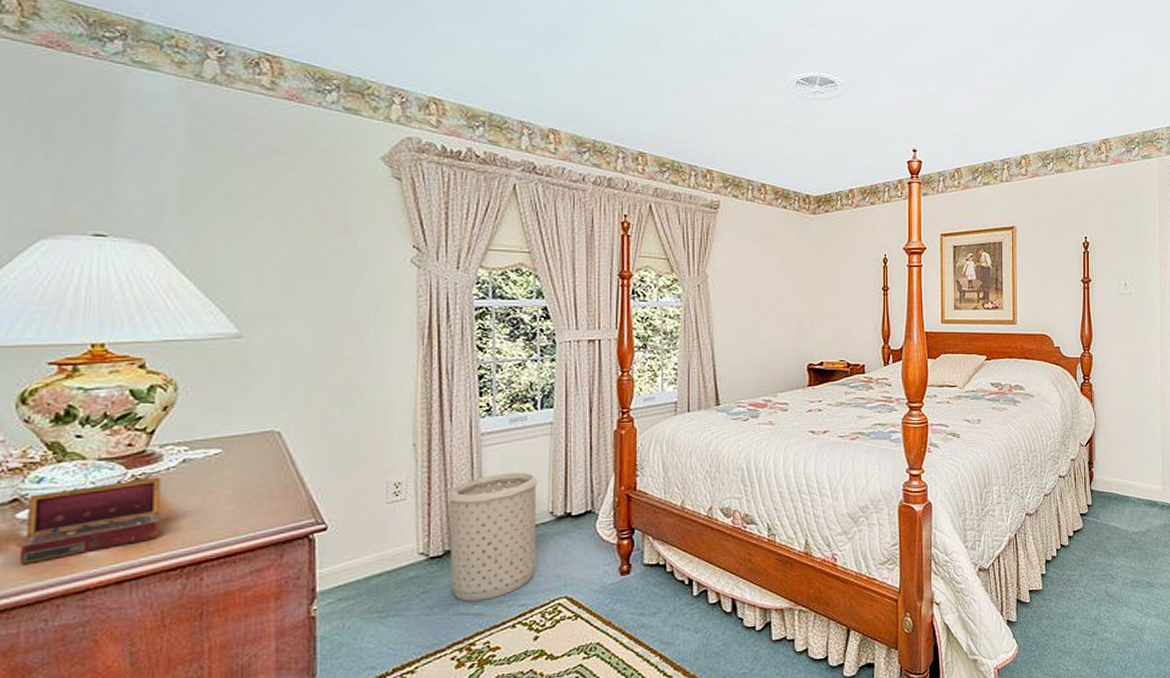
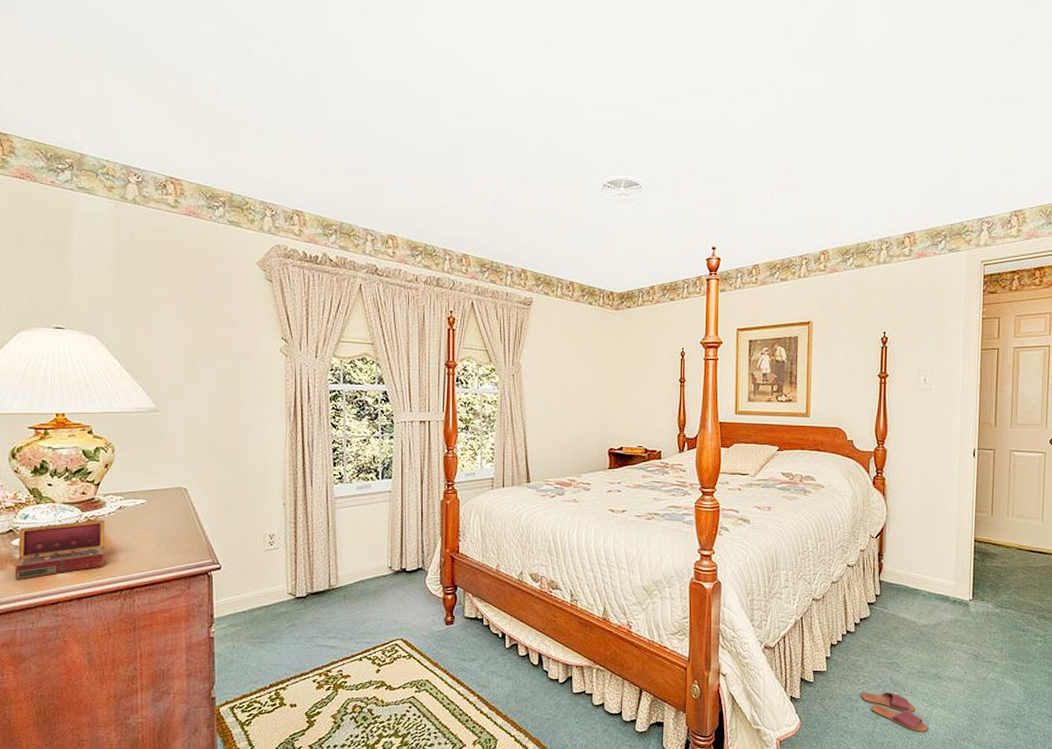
laundry basket: present [446,472,539,602] -> none [308,531,380,636]
slippers: none [1078,606,1143,644] -> present [861,692,928,732]

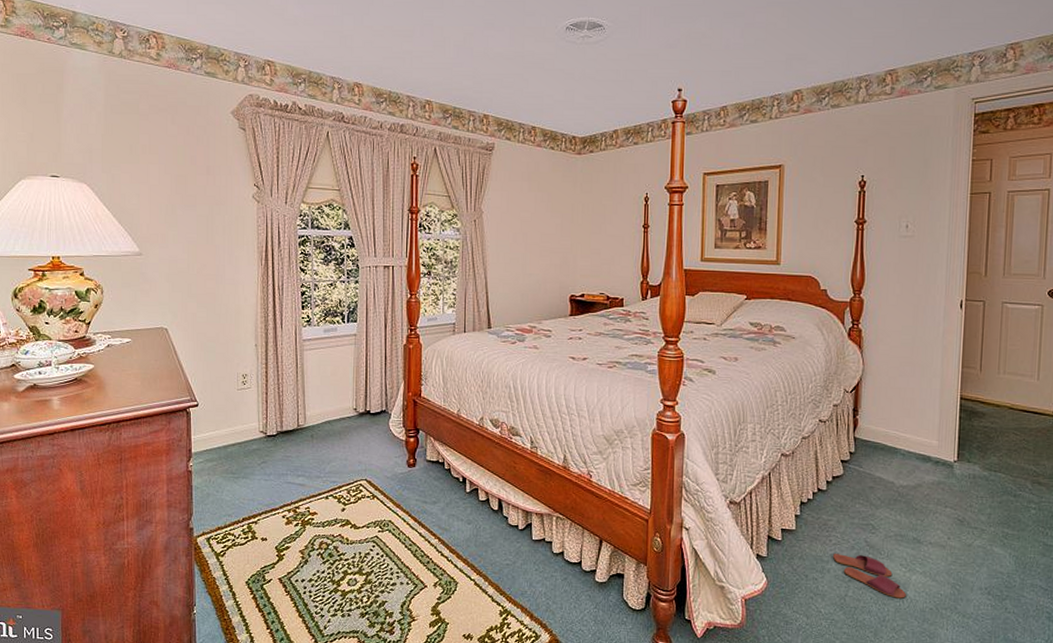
wooden box: present [14,519,105,579] -> none [16,356,95,411]

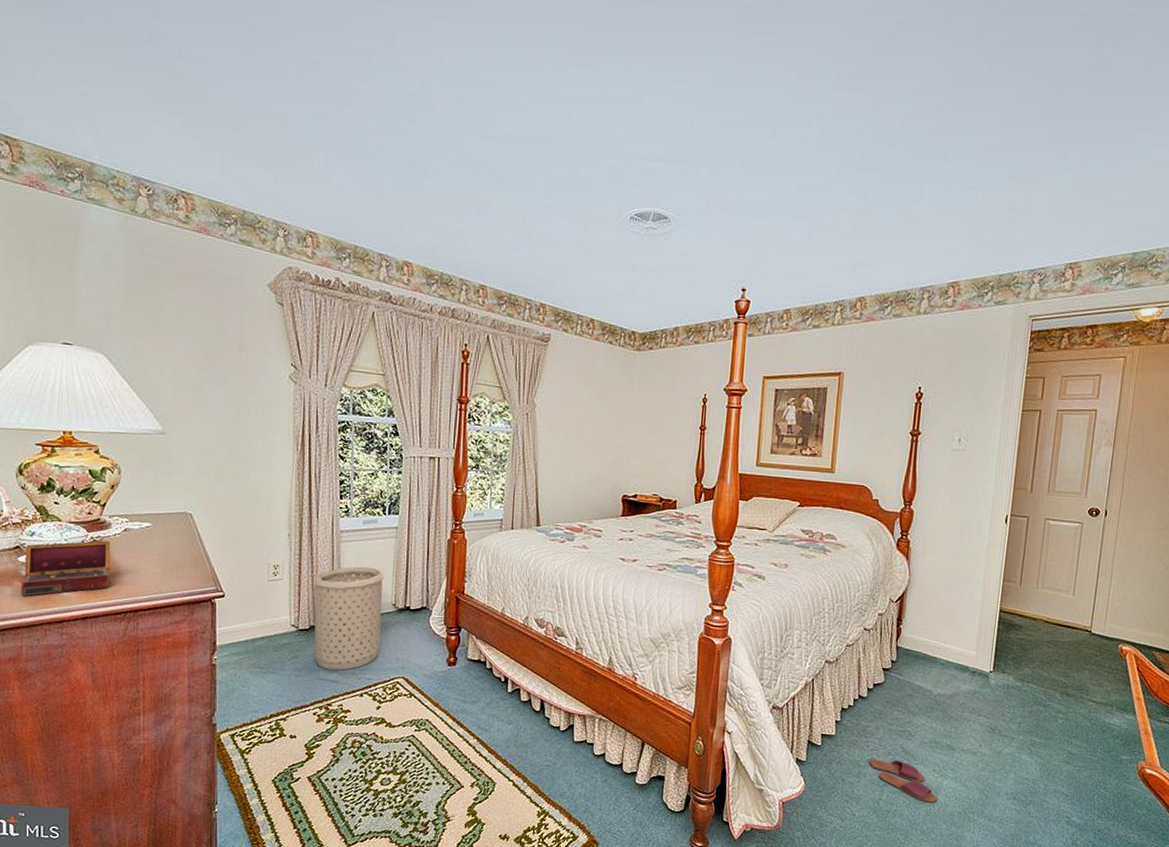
wooden box: none [16,356,95,411] -> present [21,540,110,596]
laundry basket: none [278,373,346,474] -> present [312,566,385,671]

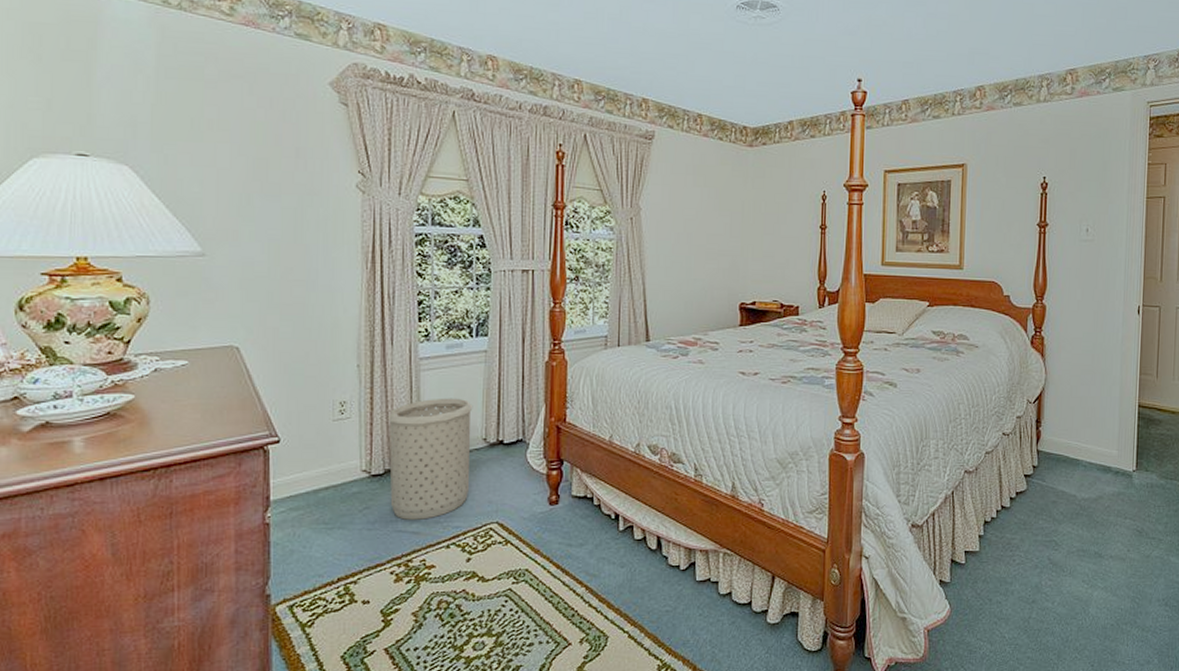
wooden box: present [21,540,110,596] -> none [19,384,136,456]
slippers: present [870,759,937,803] -> none [1017,574,1088,617]

